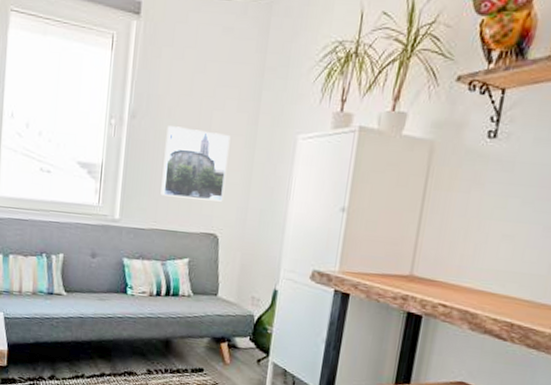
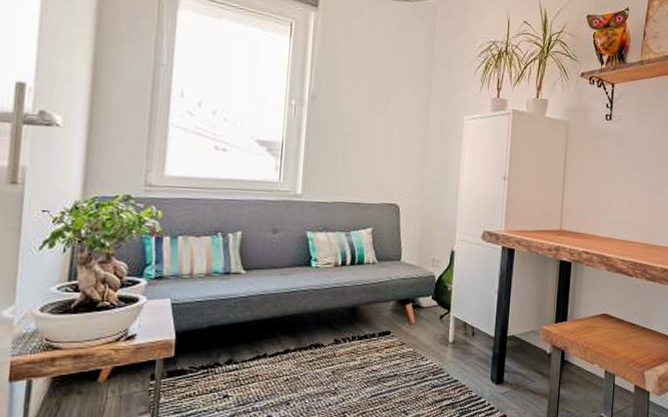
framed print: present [161,126,231,202] -> none [343,107,406,175]

